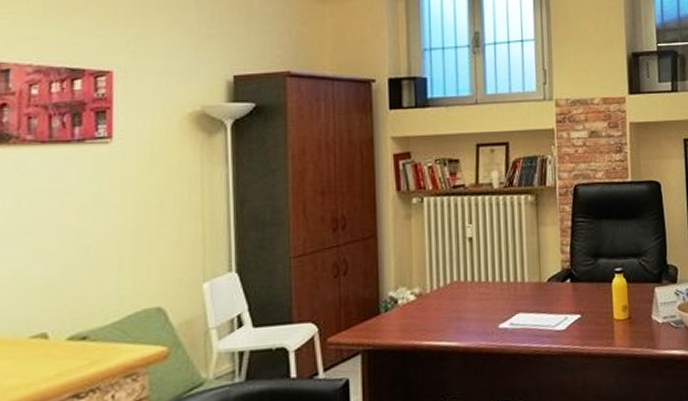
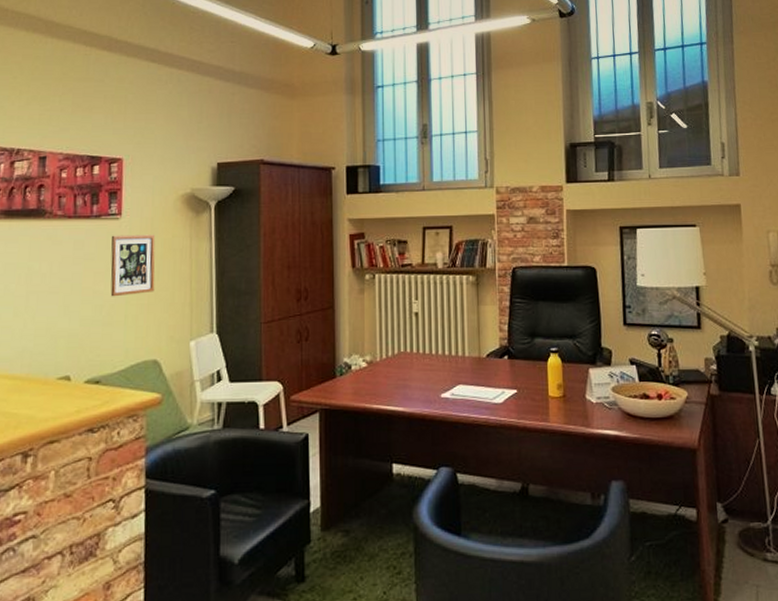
picture frame: none [98,160,158,236] -> present [110,234,156,297]

